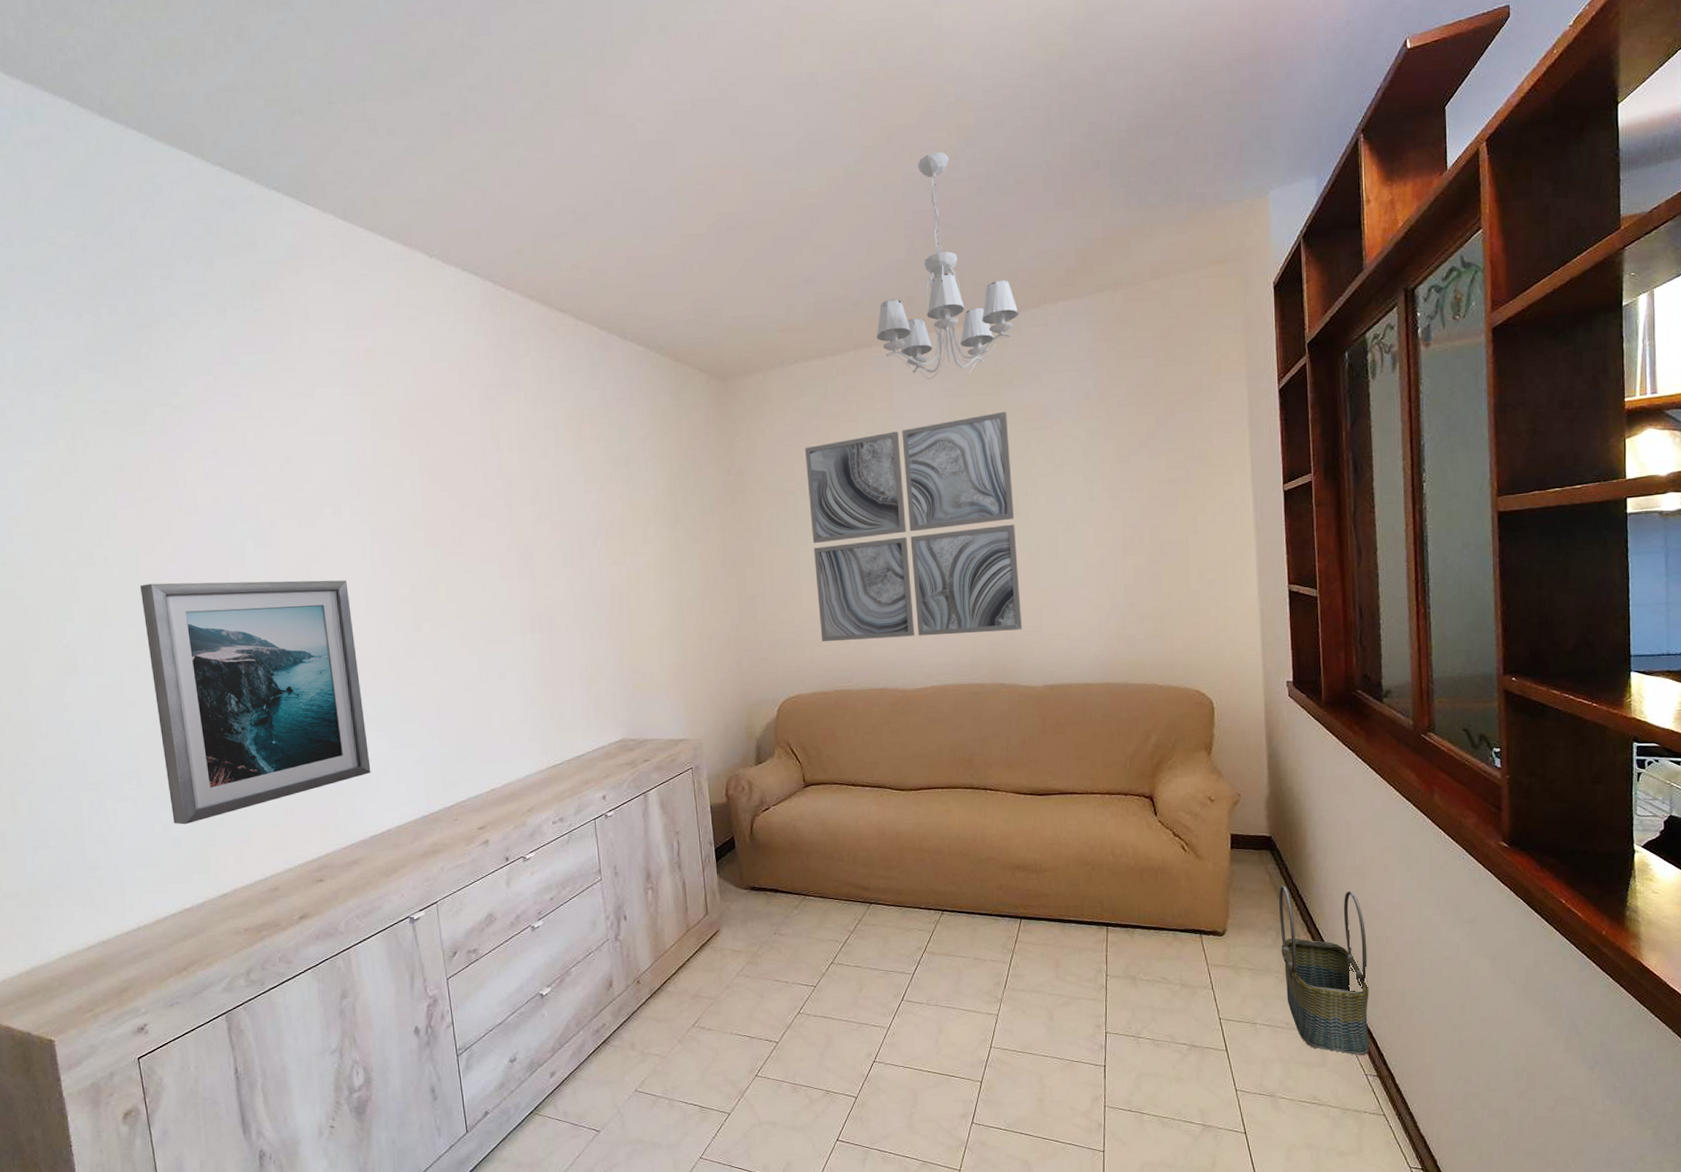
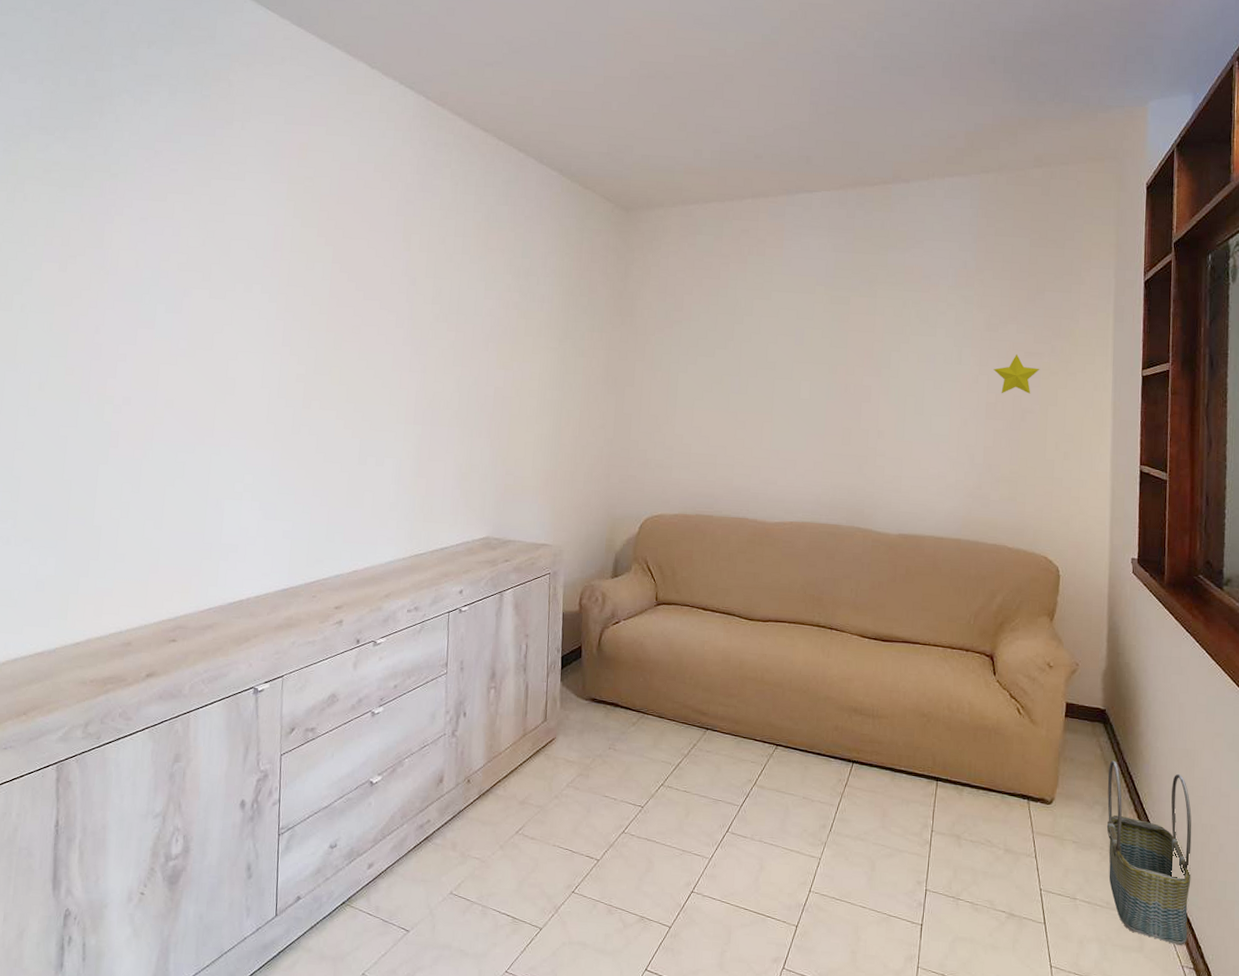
wall art: present [140,580,371,825] -> none [40,334,247,570]
wall art: present [805,411,1022,642] -> none [689,270,888,478]
chandelier: present [876,152,1019,379] -> none [774,31,909,233]
decorative star: none [1127,484,1176,528] -> present [993,354,1040,394]

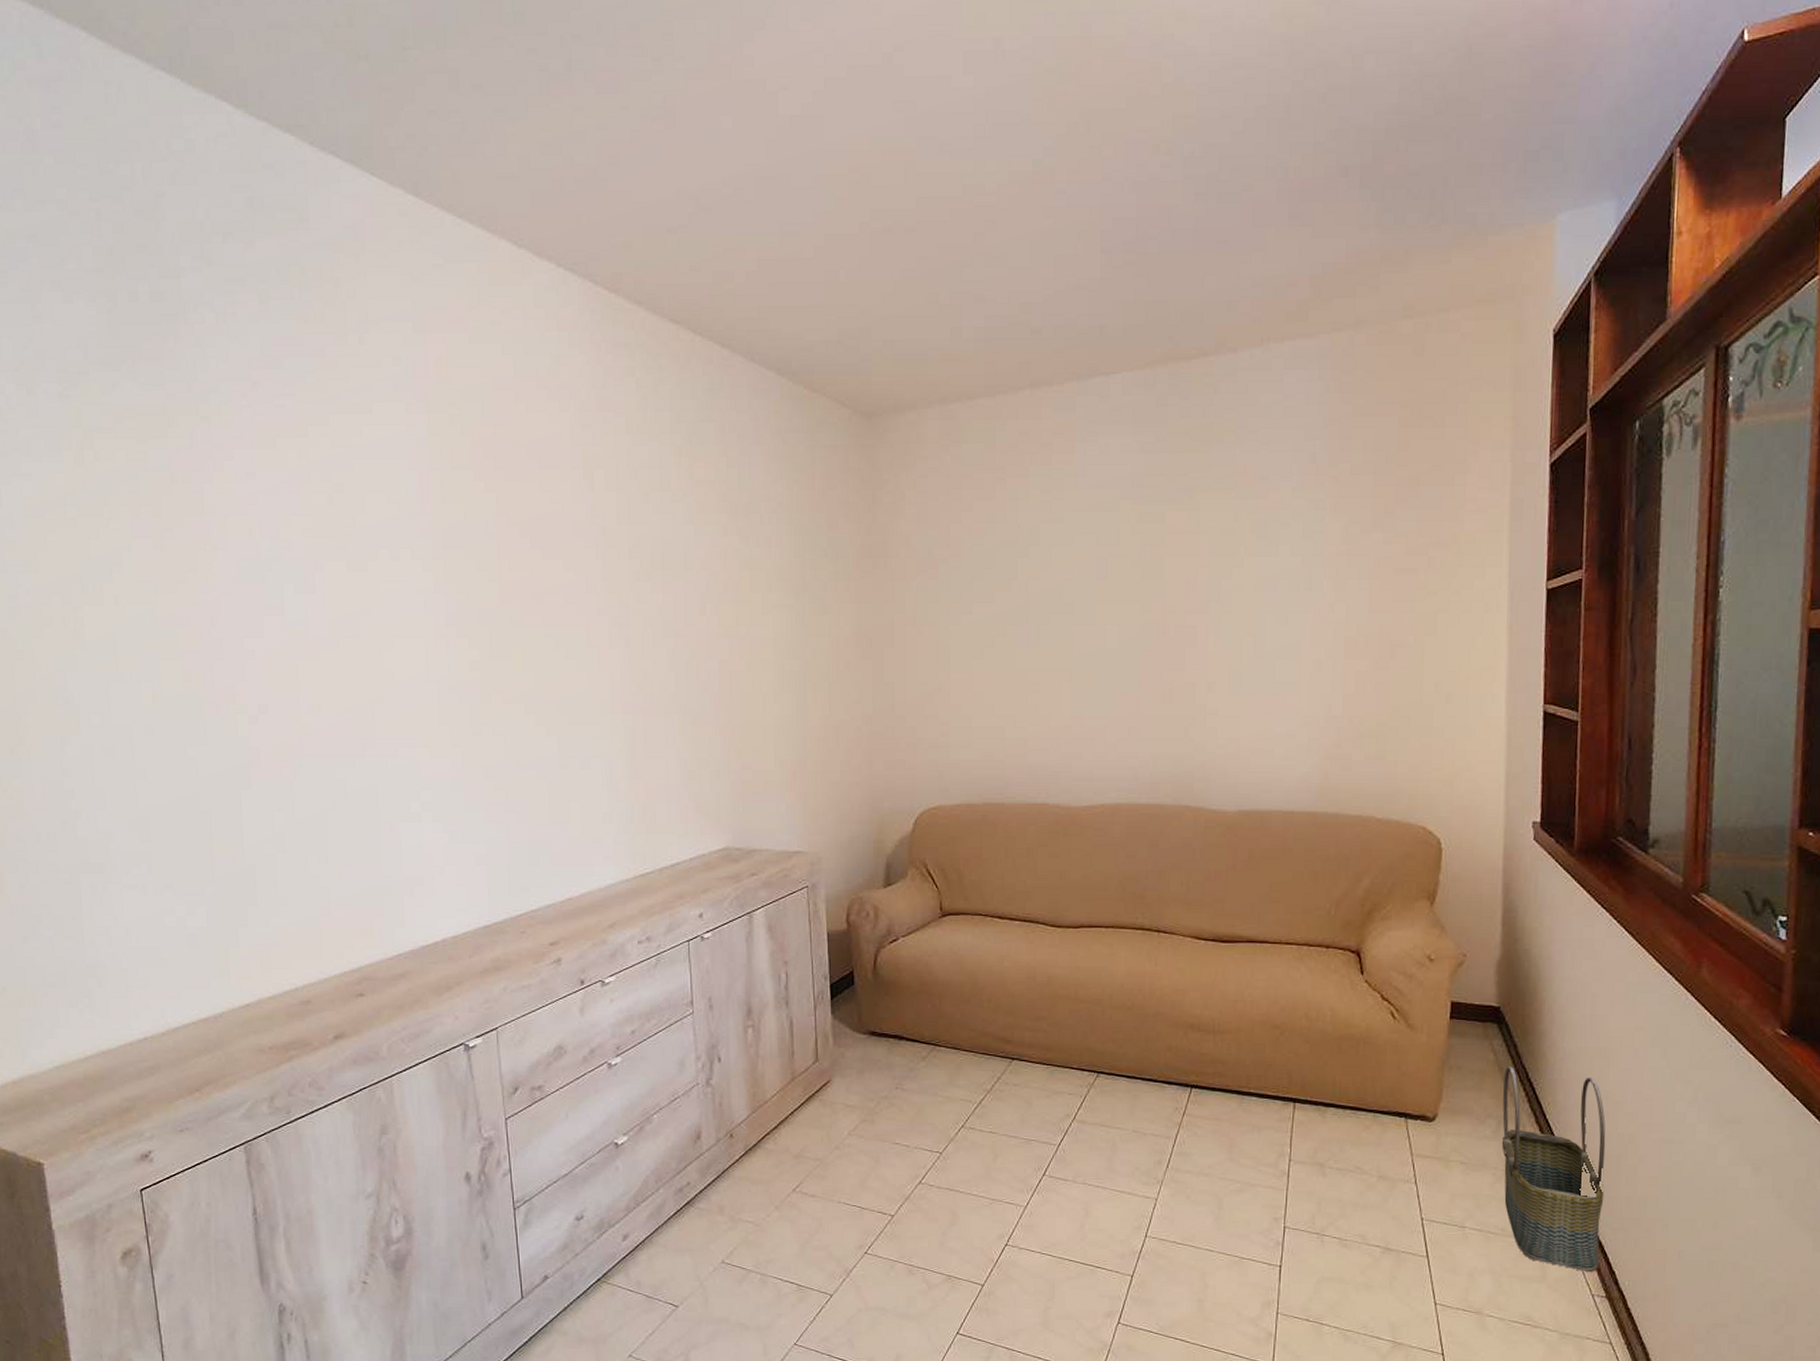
decorative star: present [993,354,1040,394] -> none [1353,572,1414,625]

